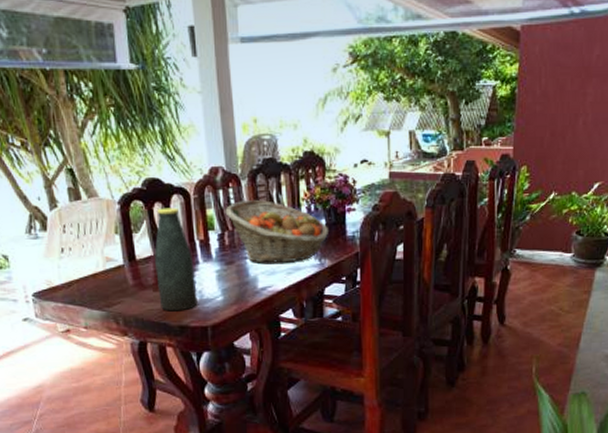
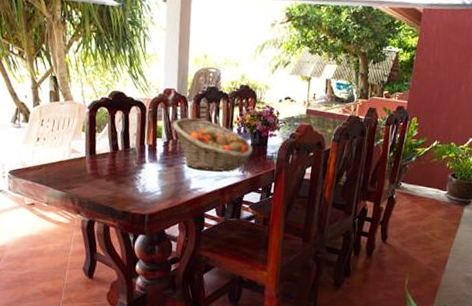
bottle: present [154,207,198,311] -> none [110,115,142,199]

